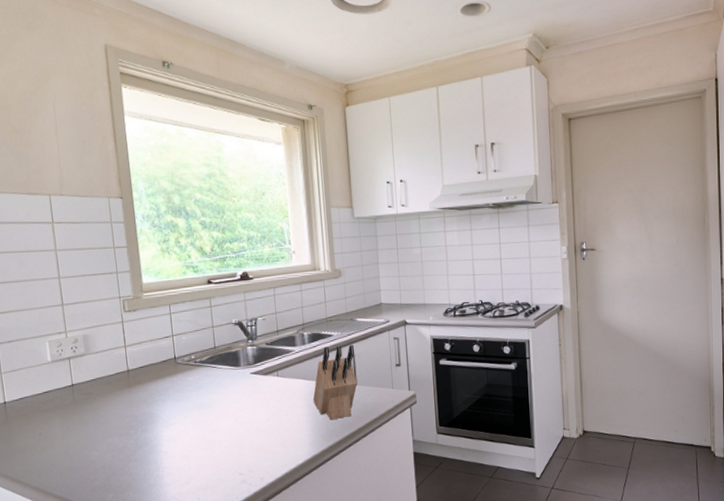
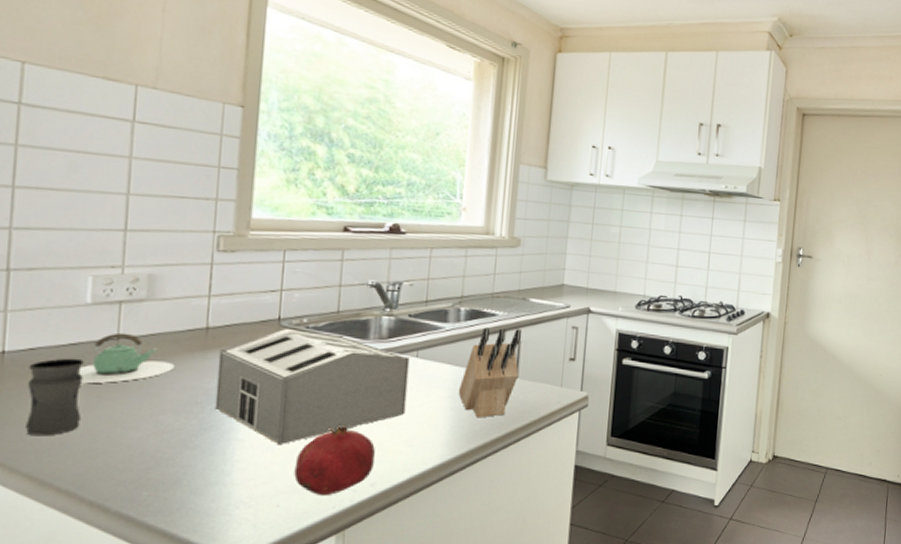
jar: none [22,402,61,460] -> present [25,358,84,436]
teapot: none [52,380,113,420] -> present [77,332,176,384]
toaster: none [139,365,277,454] -> present [215,329,410,446]
fruit: none [205,434,261,489] -> present [294,424,375,495]

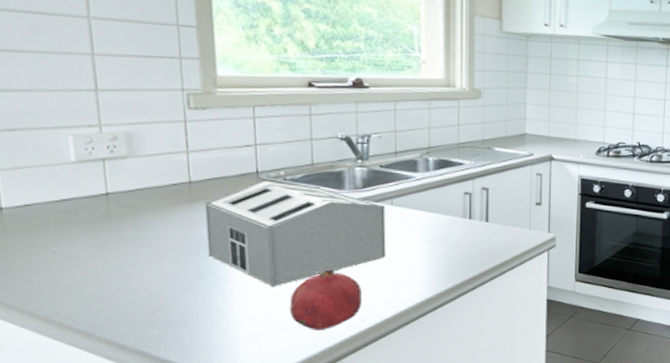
jar: present [25,358,84,436] -> none [27,212,85,284]
teapot: present [77,332,176,384] -> none [74,188,166,236]
knife block: present [458,327,522,418] -> none [433,176,490,259]

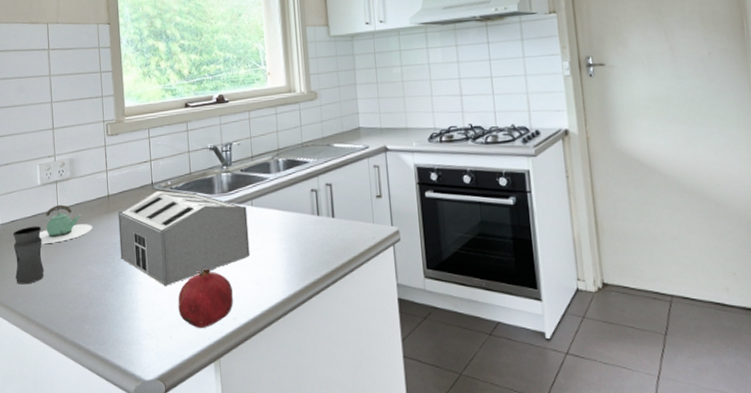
jar: none [27,212,85,284] -> present [12,226,44,285]
teapot: none [74,188,166,236] -> present [39,204,93,245]

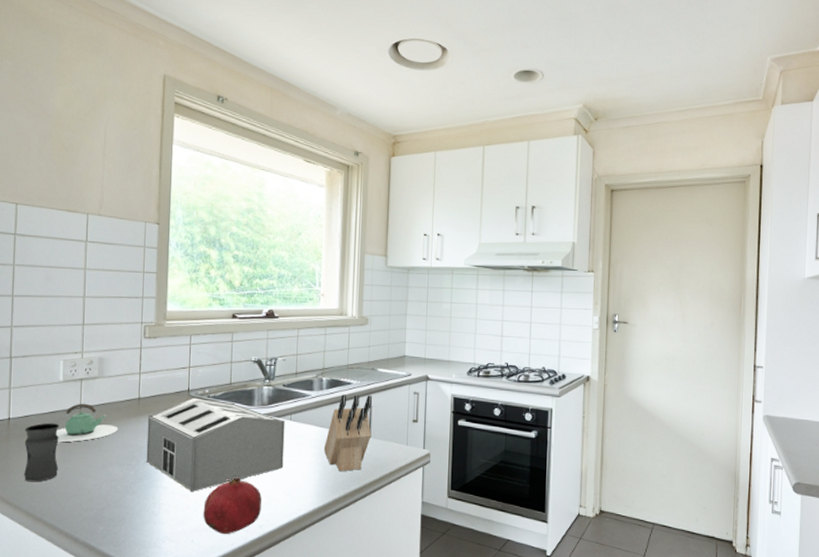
knife block: none [288,173,335,257] -> present [323,394,373,472]

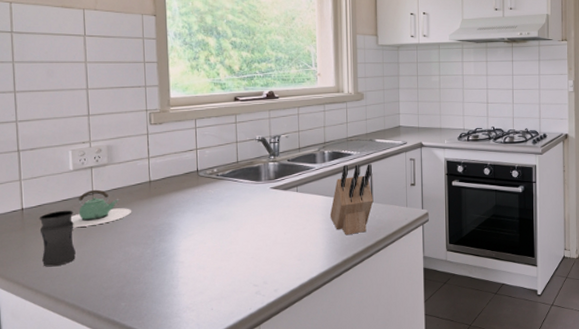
toaster: present [146,398,285,492] -> none [160,178,293,265]
fruit: present [203,476,262,534] -> none [220,246,275,300]

